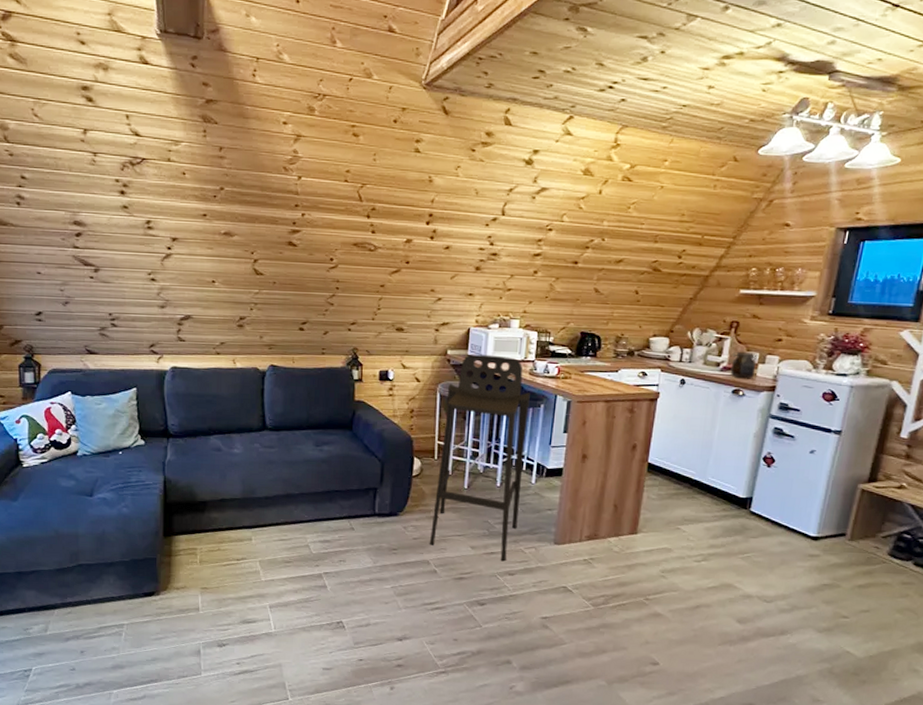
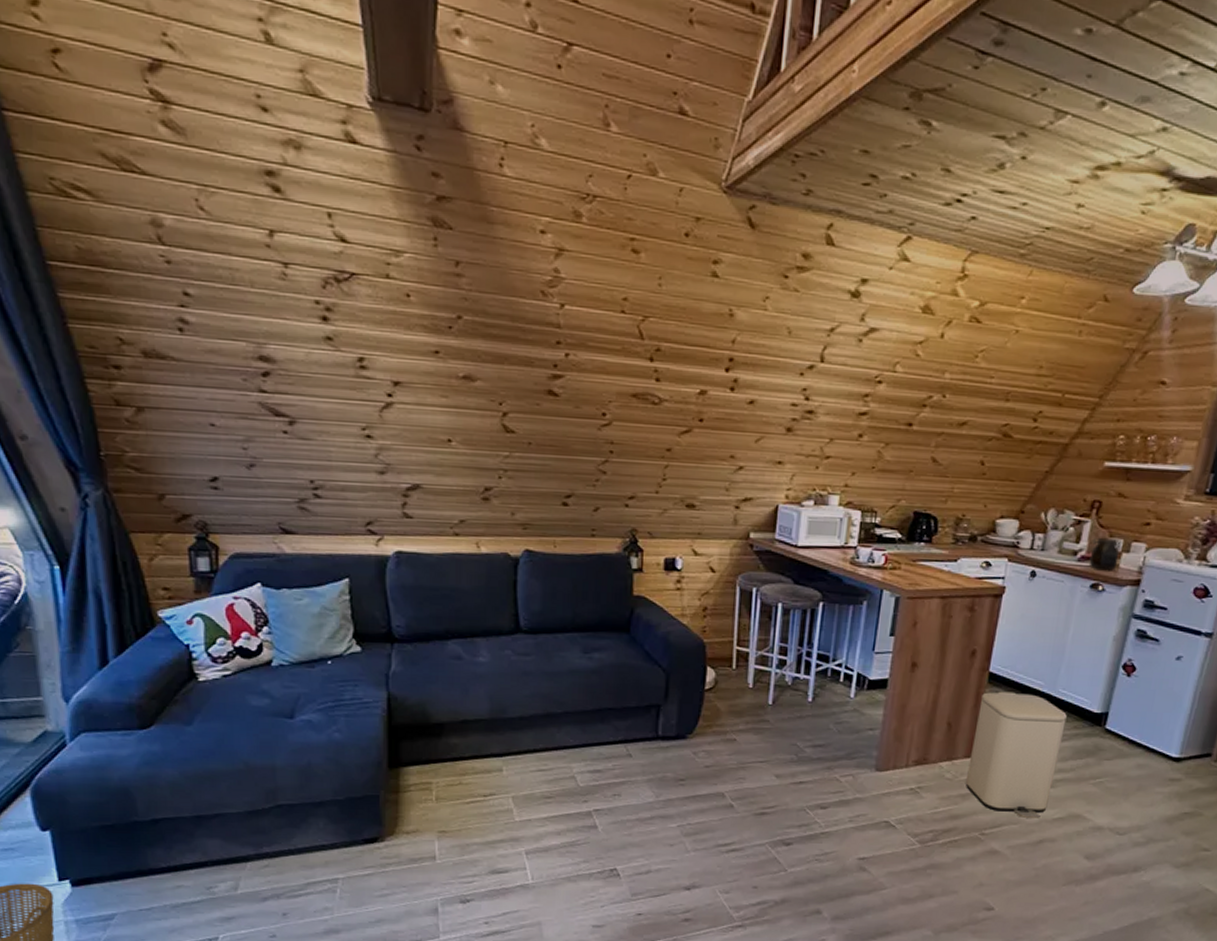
bar stool: present [430,354,530,562] -> none [725,537,851,793]
pedal bin: none [631,479,716,587] -> present [966,691,1067,818]

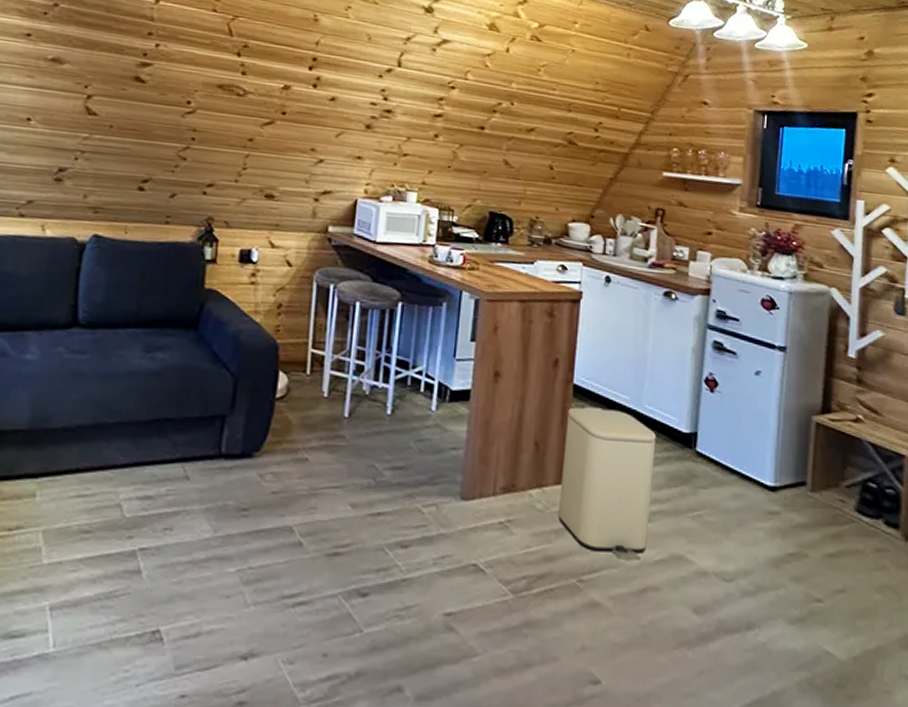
jar: present [1088,537,1123,573] -> none [659,244,689,281]

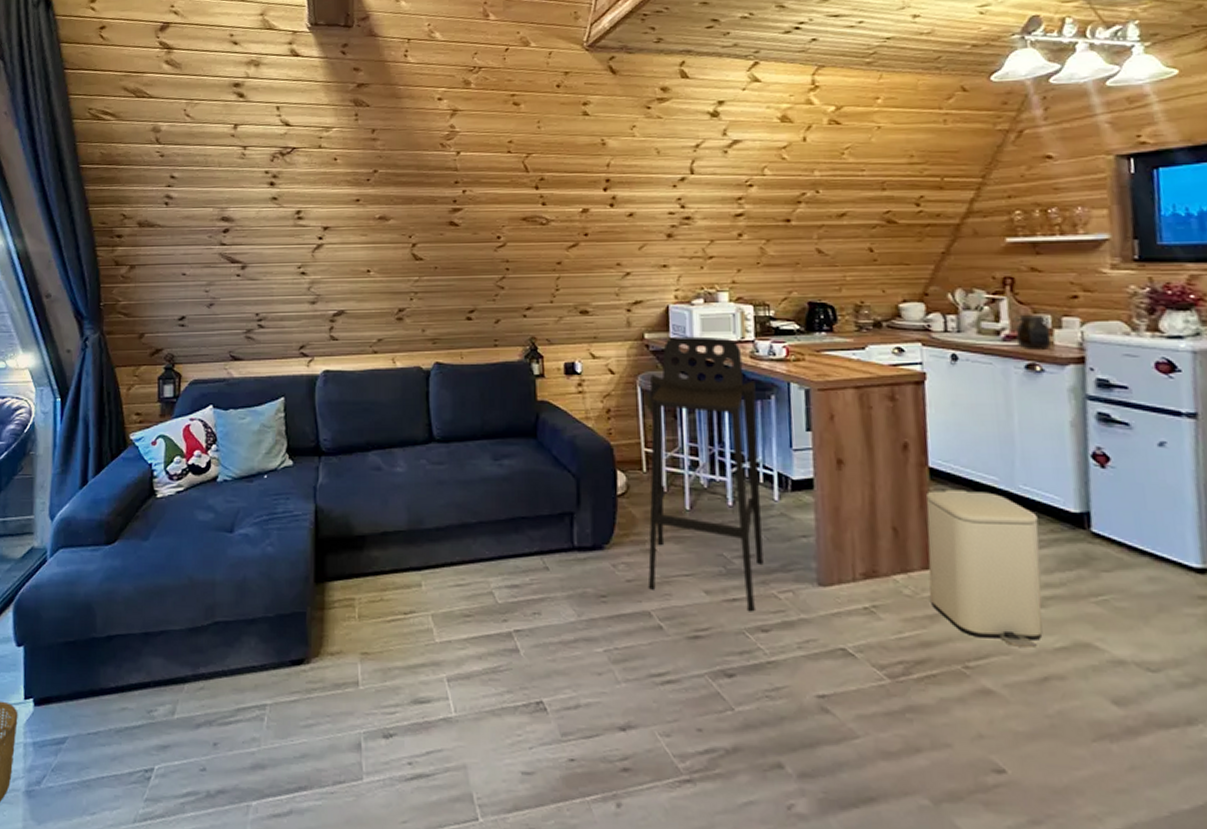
bar stool: none [295,232,430,527] -> present [648,336,764,612]
jar: none [659,244,689,281] -> present [1014,314,1052,351]

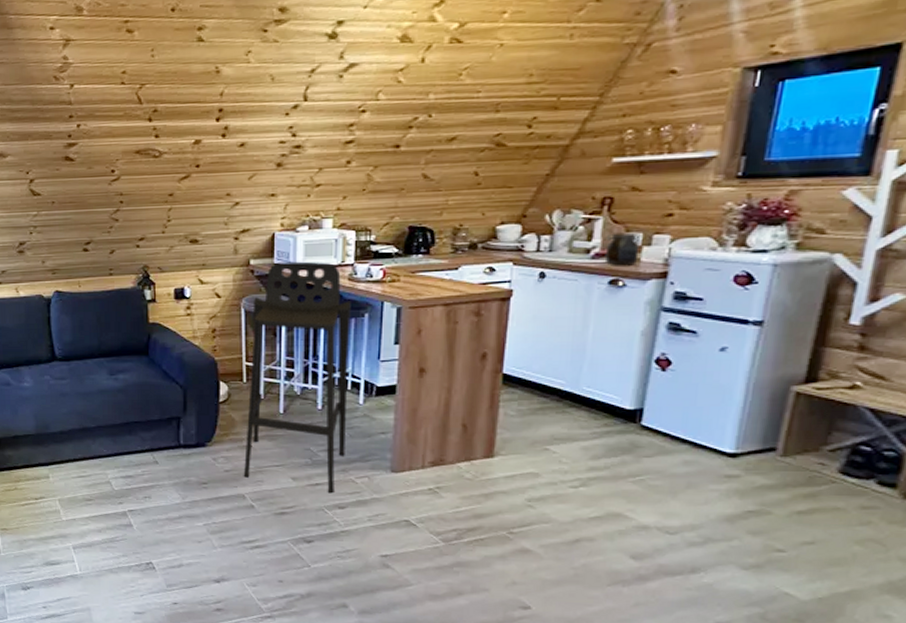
pedal bin: present [926,489,1043,647] -> none [488,392,595,517]

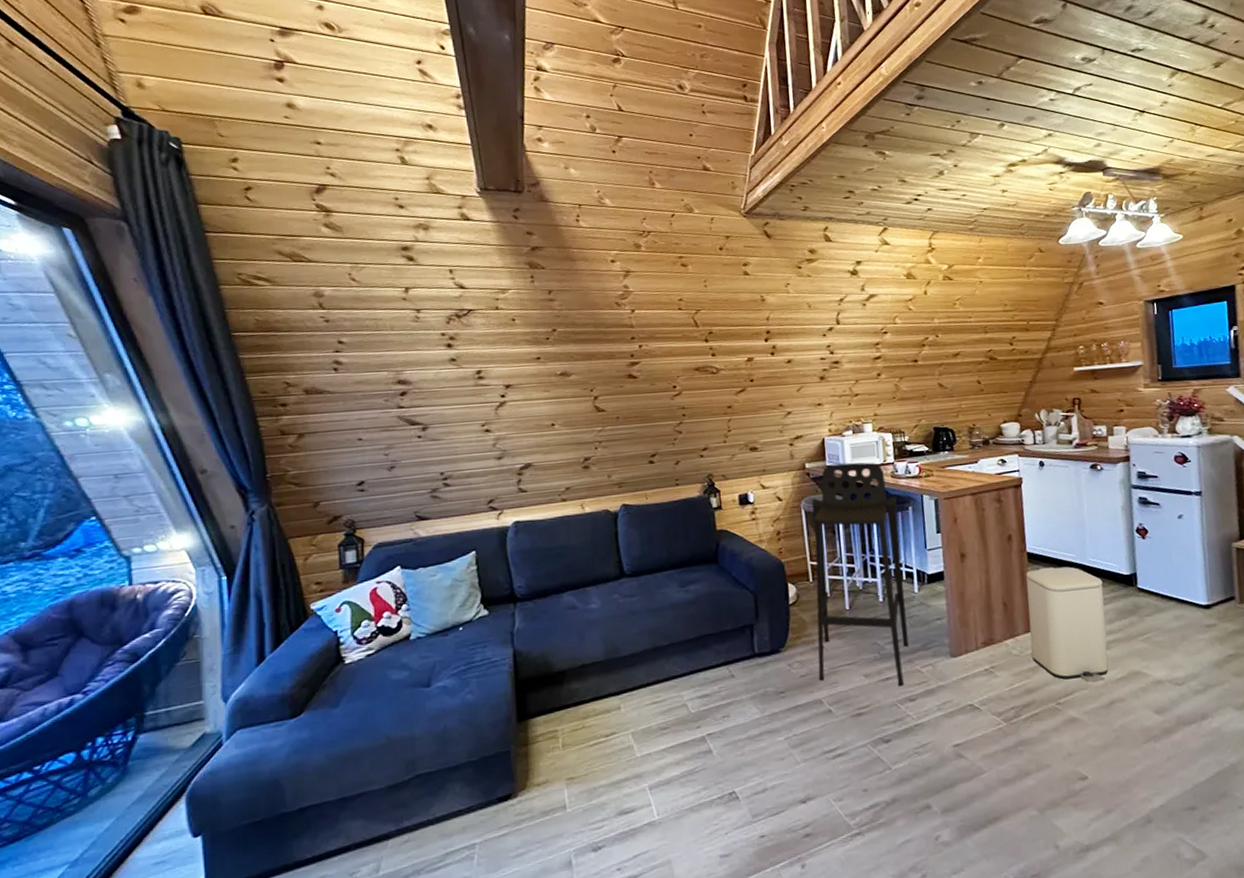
pedal bin: none [488,392,595,517] -> present [1026,566,1109,682]
jar: present [604,232,642,268] -> none [1081,425,1107,455]

